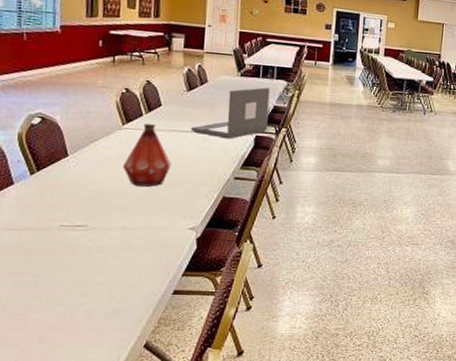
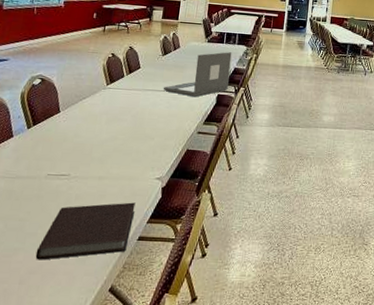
notebook: none [55,254,167,317] -> present [35,202,136,260]
bottle: present [122,124,171,187] -> none [103,84,145,140]

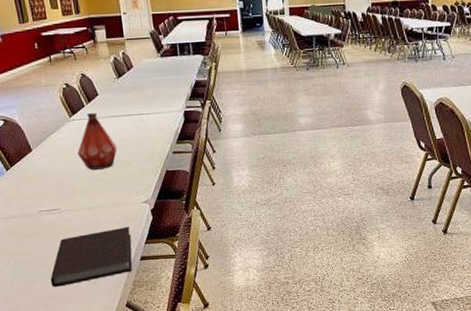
bottle: none [103,84,145,140] -> present [77,113,117,170]
laptop: present [163,52,232,97] -> none [126,64,194,118]

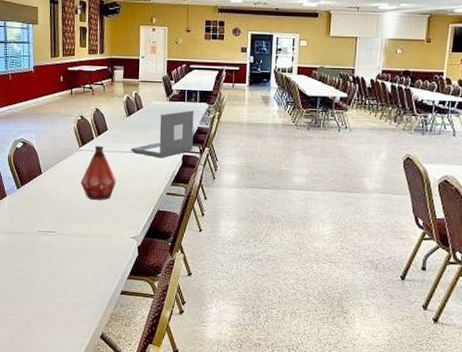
notebook: present [50,226,132,287] -> none [37,259,115,307]
laptop: none [126,64,194,118] -> present [130,110,194,158]

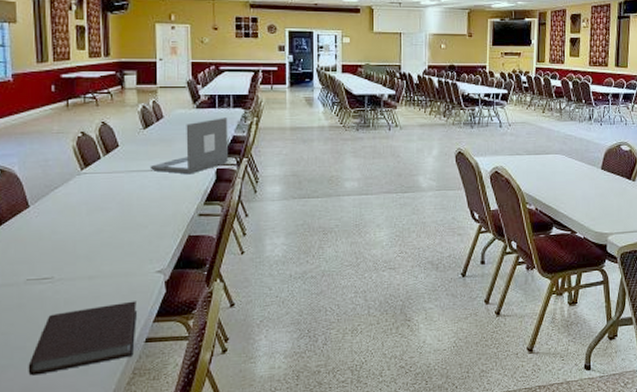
notebook: none [37,259,115,307] -> present [28,301,136,376]
bottle: present [80,146,117,200] -> none [84,167,133,232]

